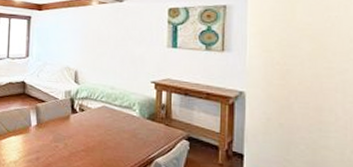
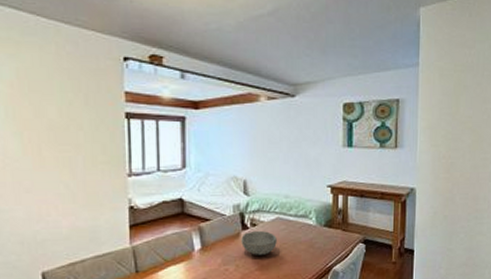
bowl: none [70,115,102,138] -> present [241,230,277,255]

